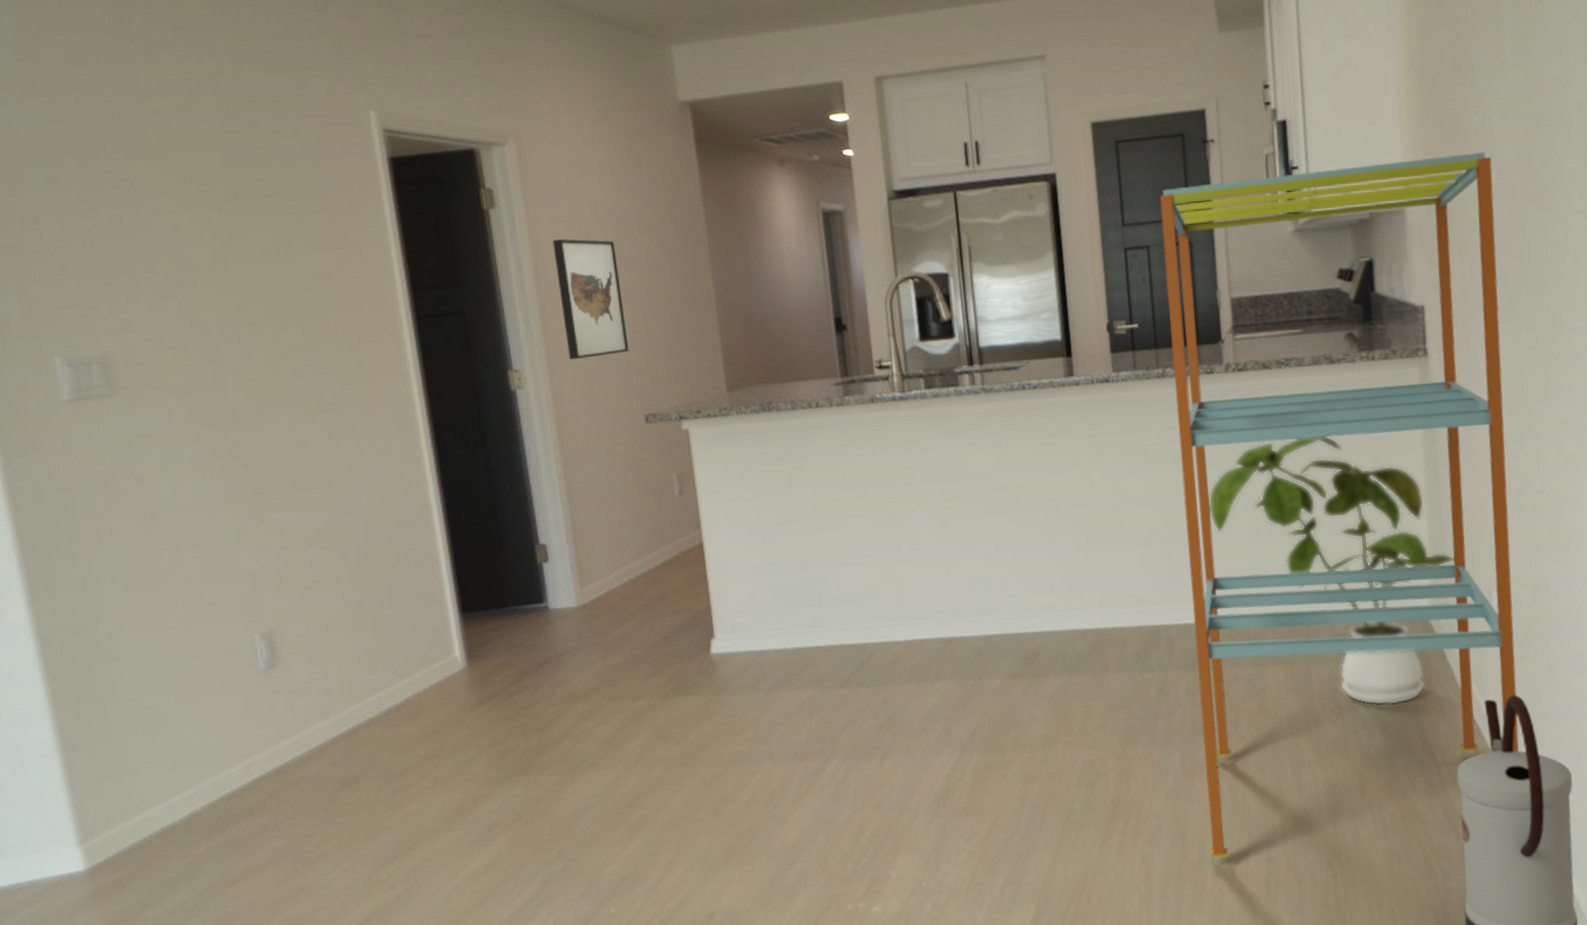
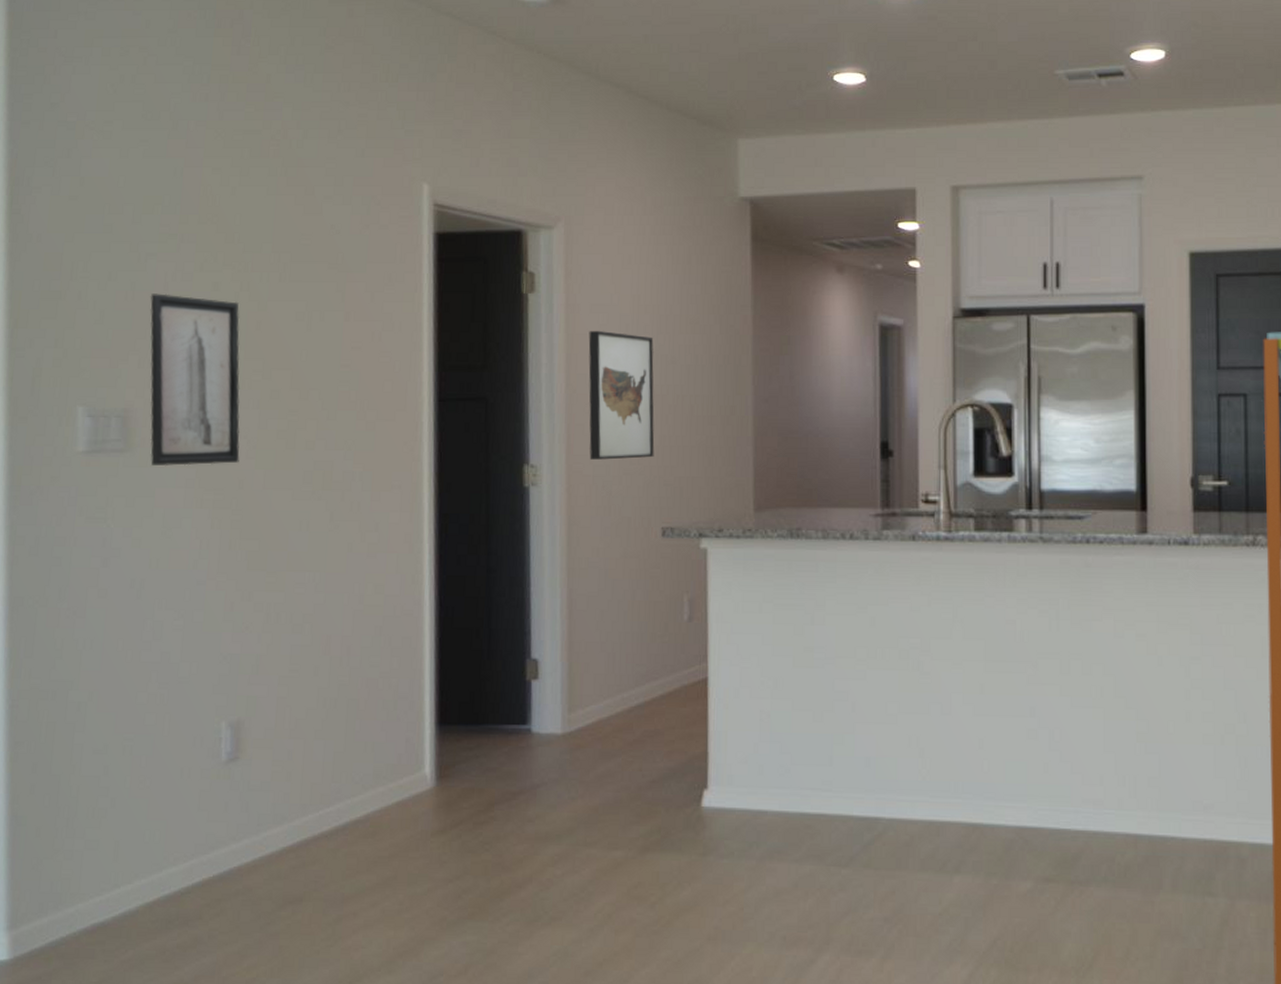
wall art: none [109,239,229,406] -> present [150,293,240,467]

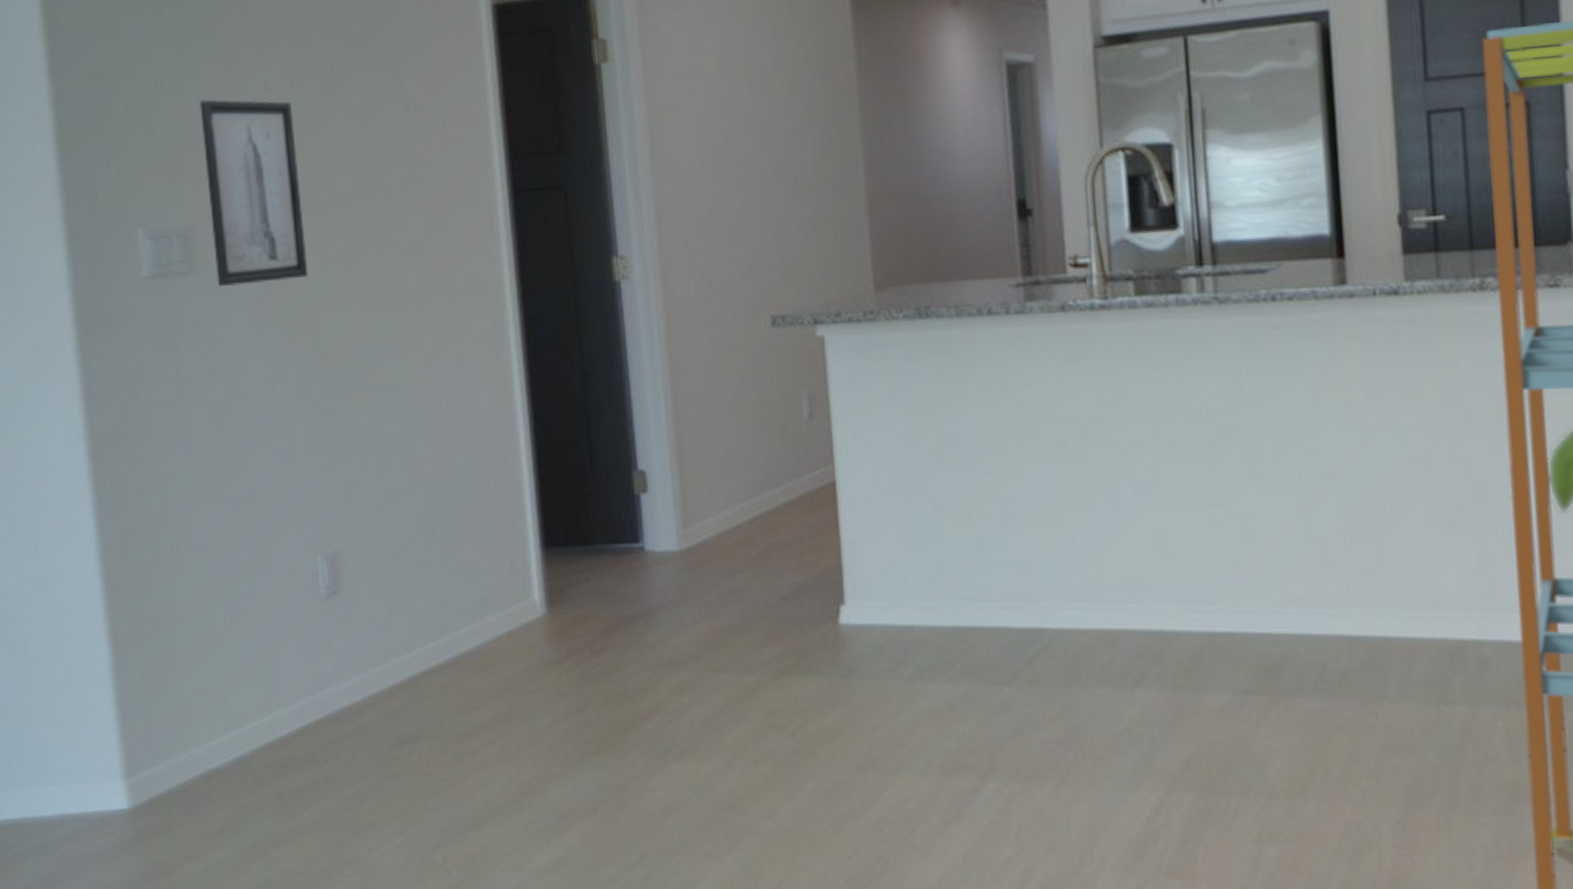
wall art: present [588,330,655,460] -> none [672,98,756,245]

